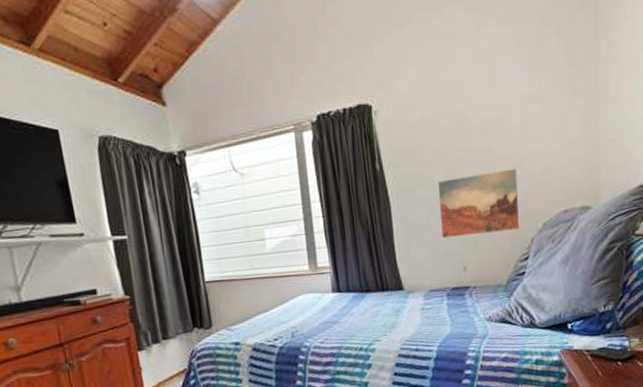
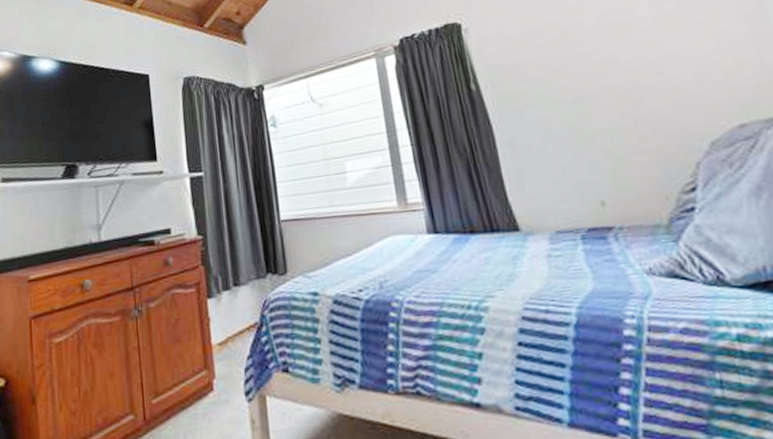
wall art: present [437,168,519,238] -> none [550,77,675,165]

